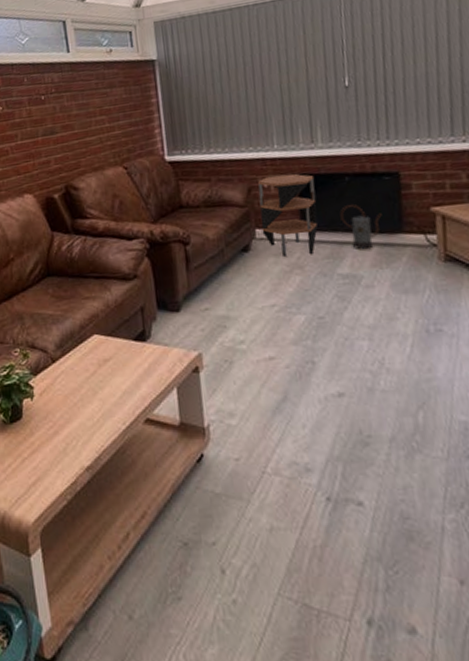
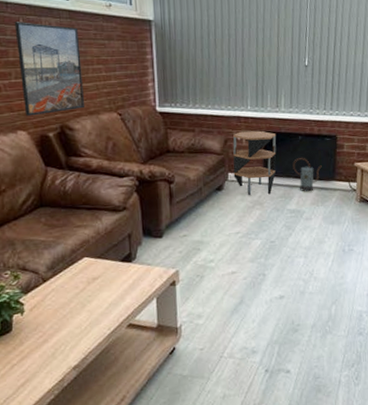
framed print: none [19,79,89,178] -> present [14,22,84,116]

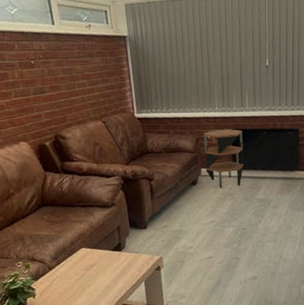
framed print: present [14,22,84,116] -> none [11,47,74,129]
watering can: present [293,158,322,192] -> none [259,151,286,183]

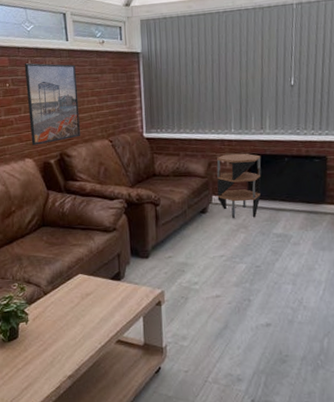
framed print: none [11,47,74,129] -> present [24,63,80,145]

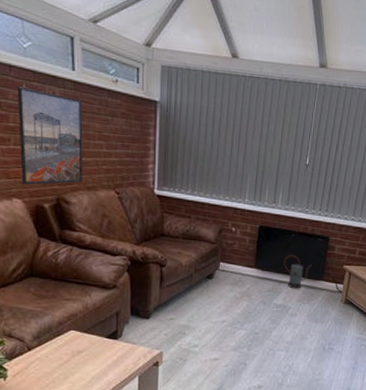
side table: present [216,153,261,219] -> none [225,223,271,287]
watering can: none [279,180,311,216] -> present [283,255,312,289]

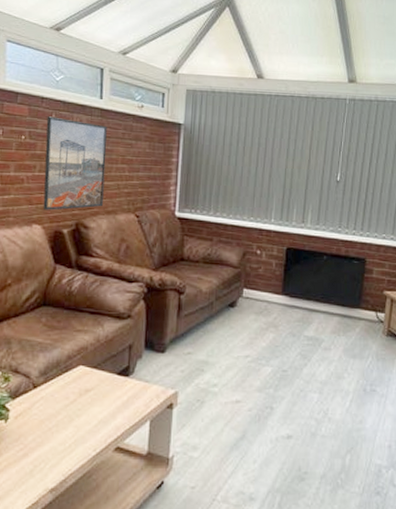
watering can: present [283,255,312,289] -> none [314,280,347,319]

